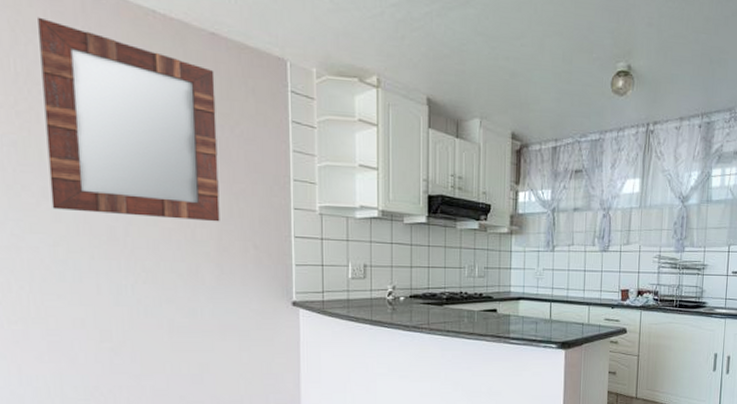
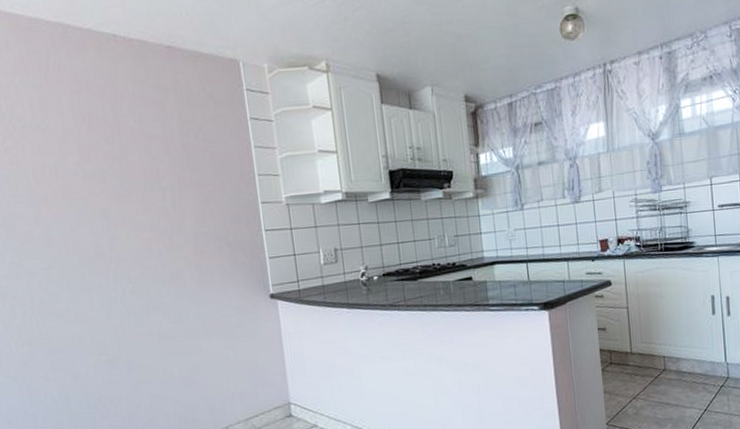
home mirror: present [38,17,220,222] -> none [15,58,194,235]

